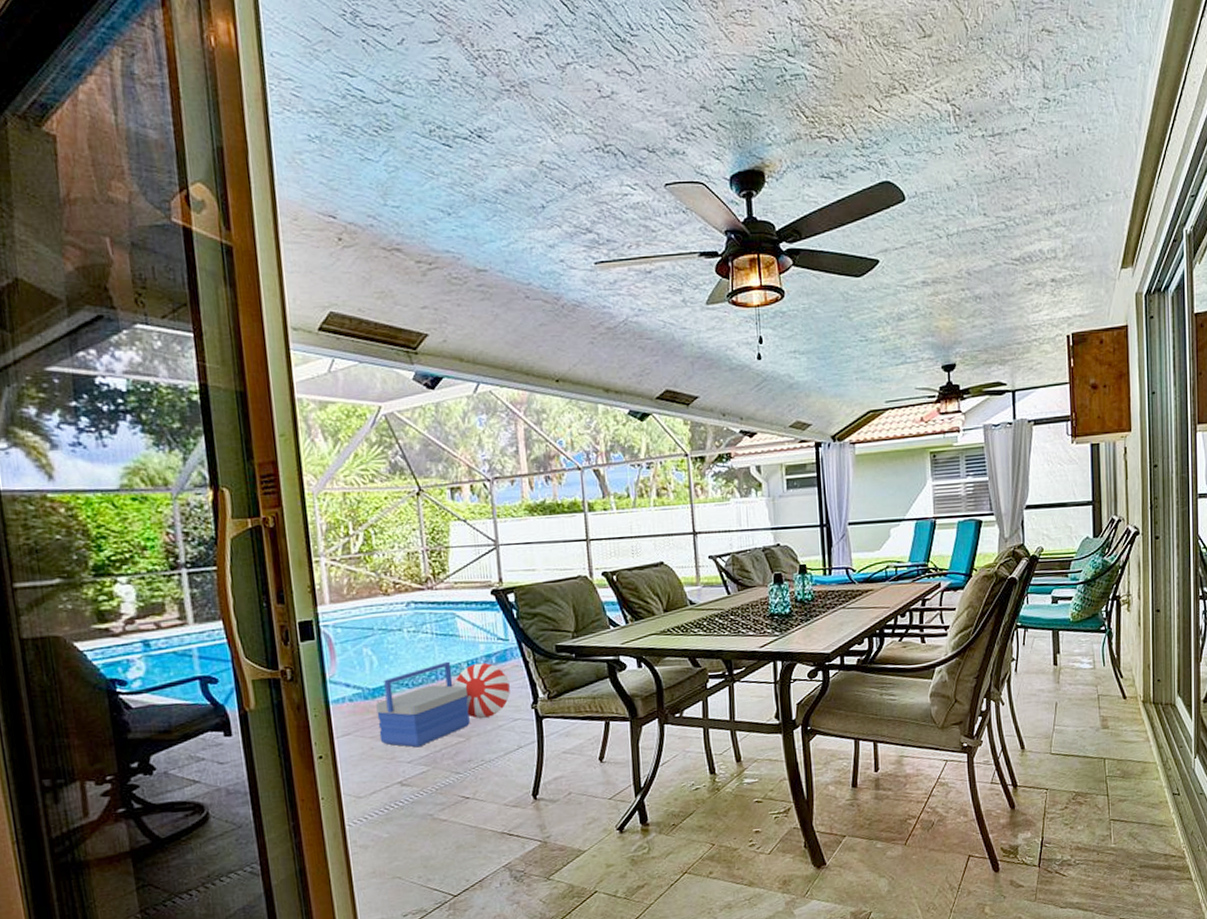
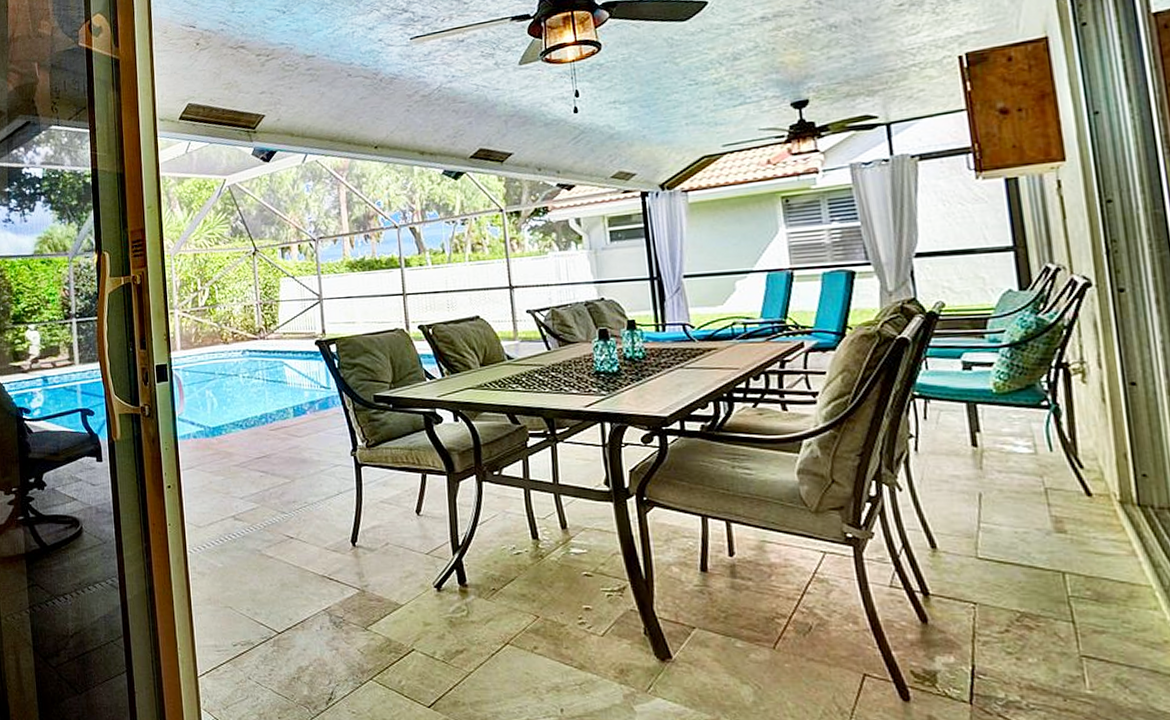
cooler: present [376,661,470,748] -> none [215,406,295,485]
beach ball: present [453,662,510,718] -> none [281,408,331,461]

